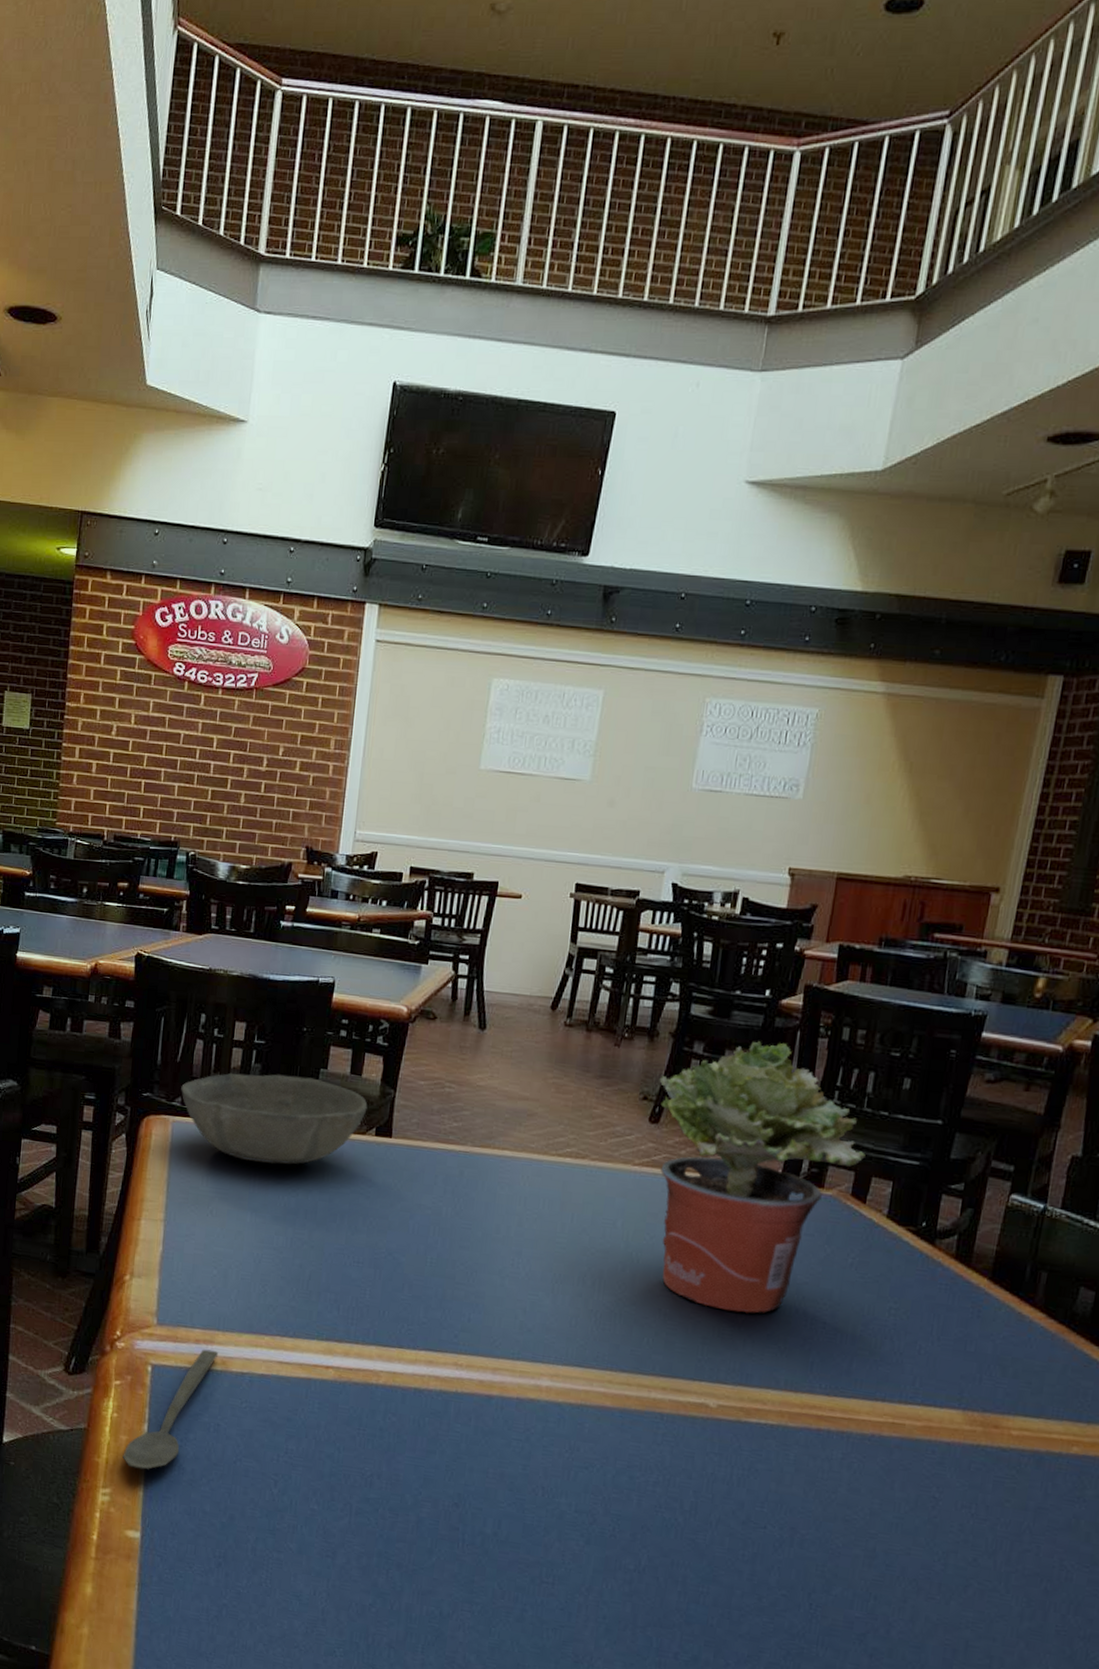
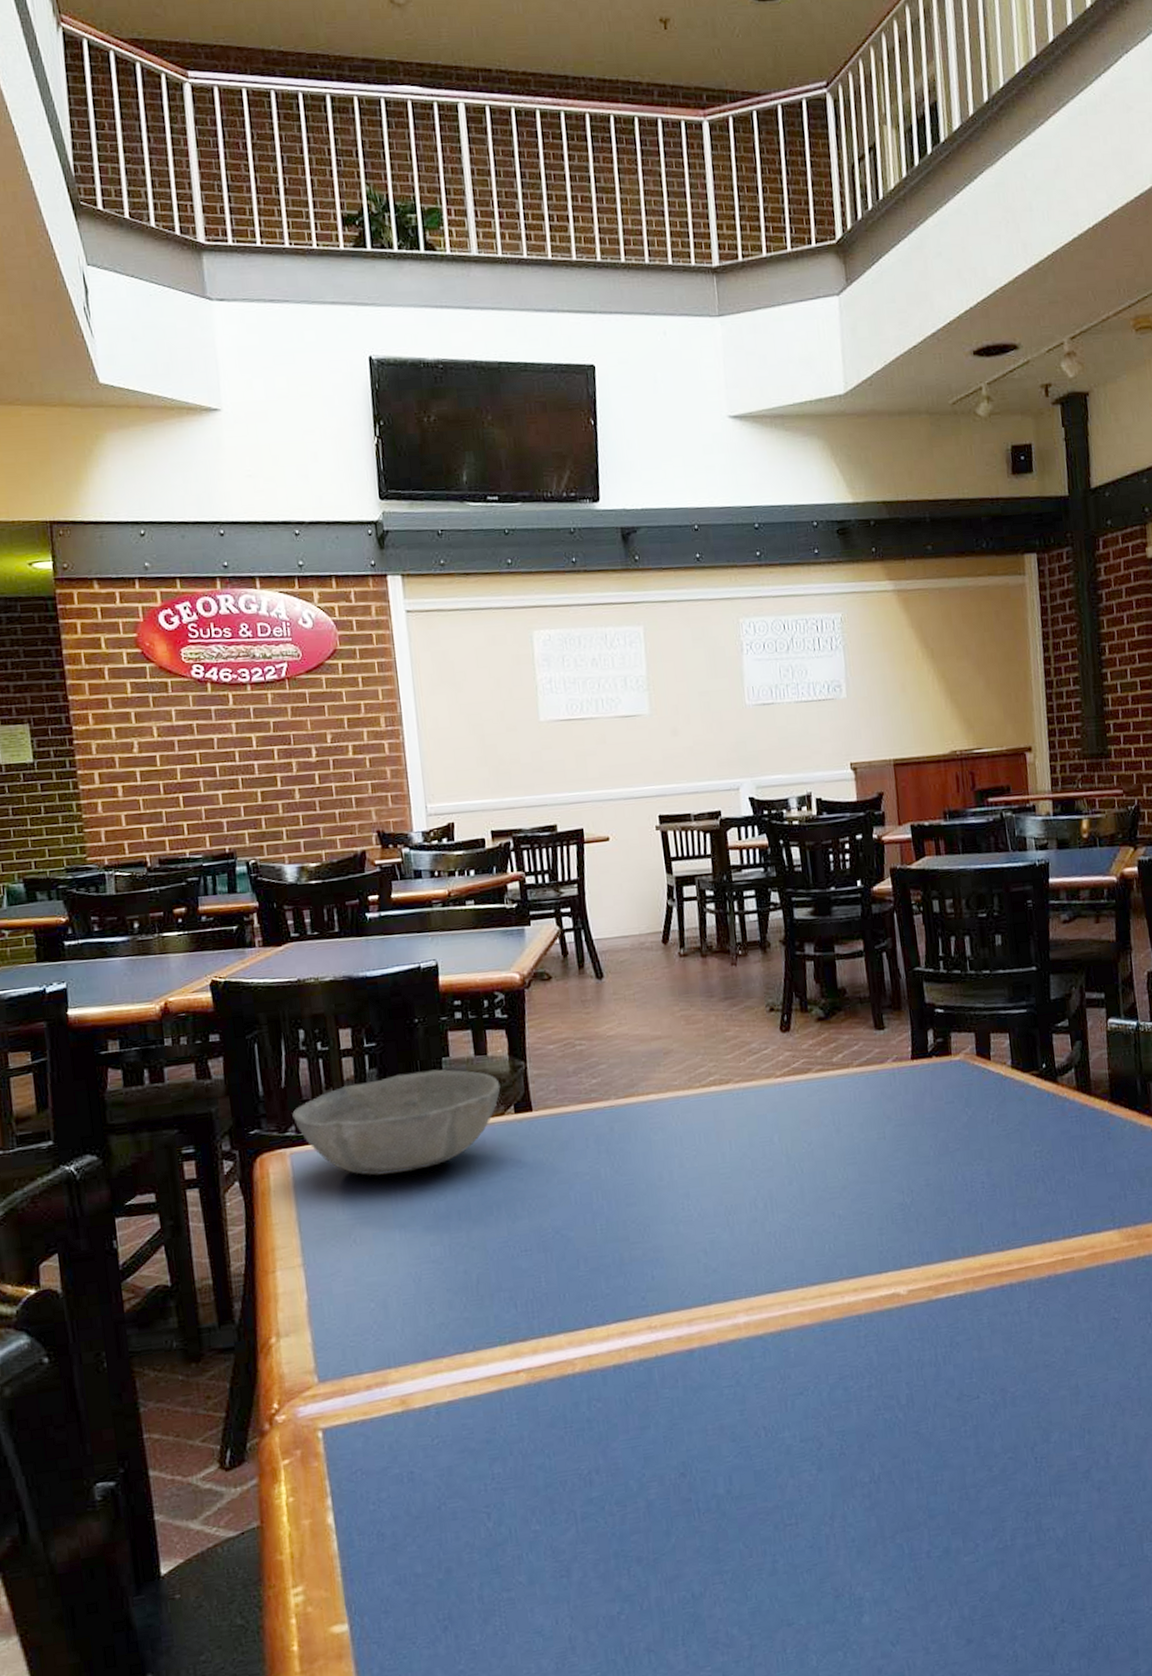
spoon: present [123,1349,219,1470] -> none [309,1391,396,1554]
potted plant: present [659,1041,865,1313] -> none [780,928,980,1197]

